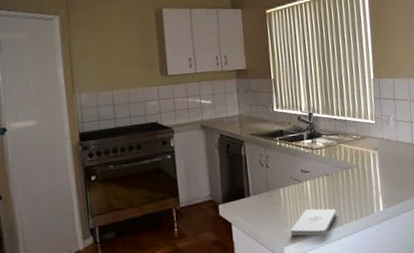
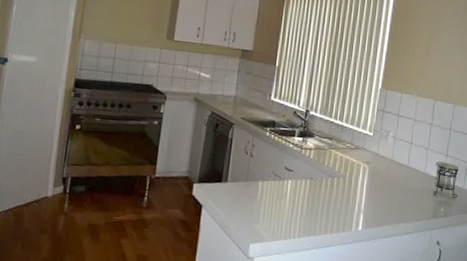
notepad: present [290,208,337,236] -> none [260,210,312,241]

